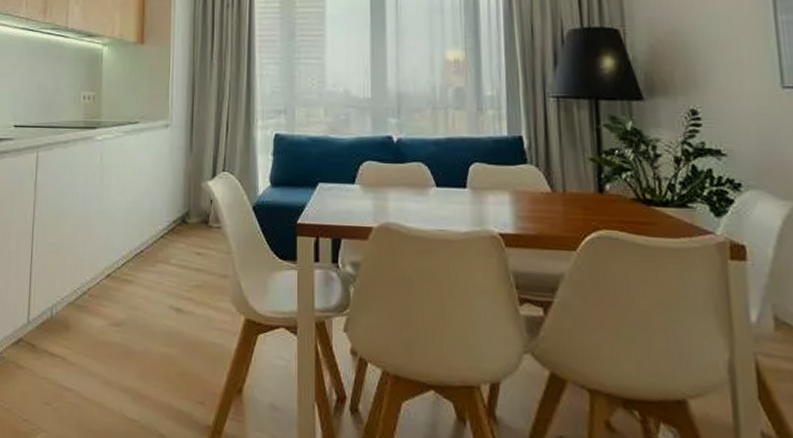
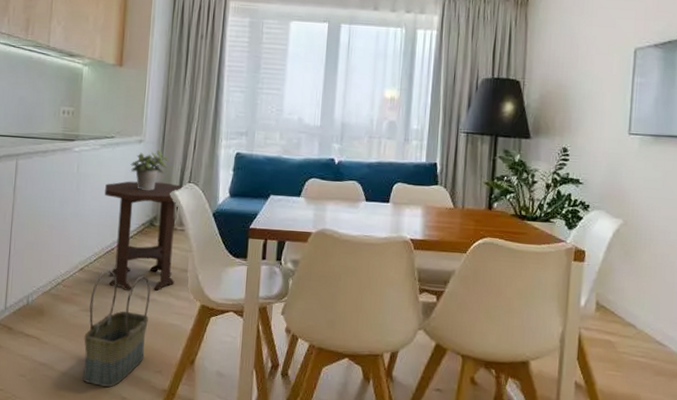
basket: none [113,276,186,422] -> present [82,270,151,388]
side table: none [131,171,216,303] -> present [105,181,183,292]
potted plant: none [157,135,199,182] -> present [130,150,169,190]

